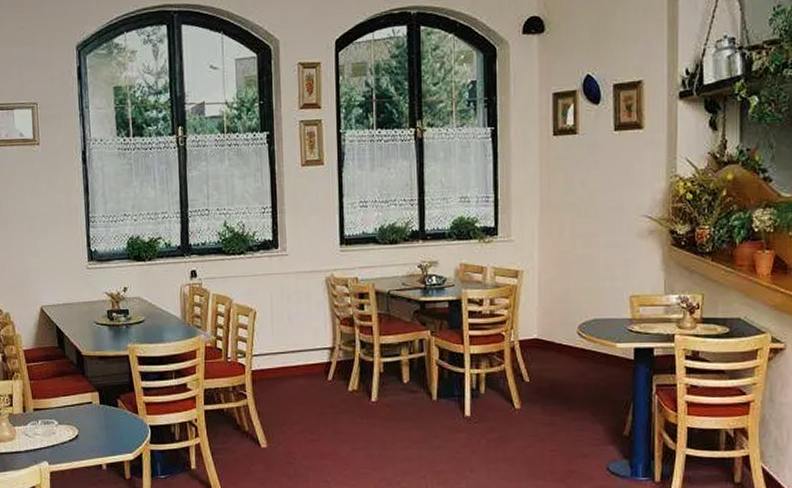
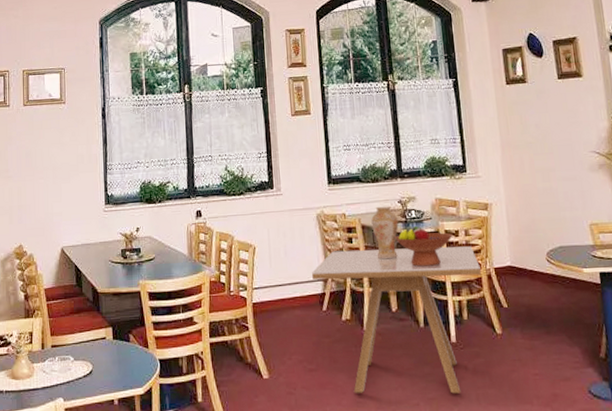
dining table: none [318,316,504,467] -> present [312,246,481,394]
vase: none [386,270,417,328] -> present [371,206,399,259]
fruit bowl: none [412,294,477,337] -> present [395,226,453,267]

